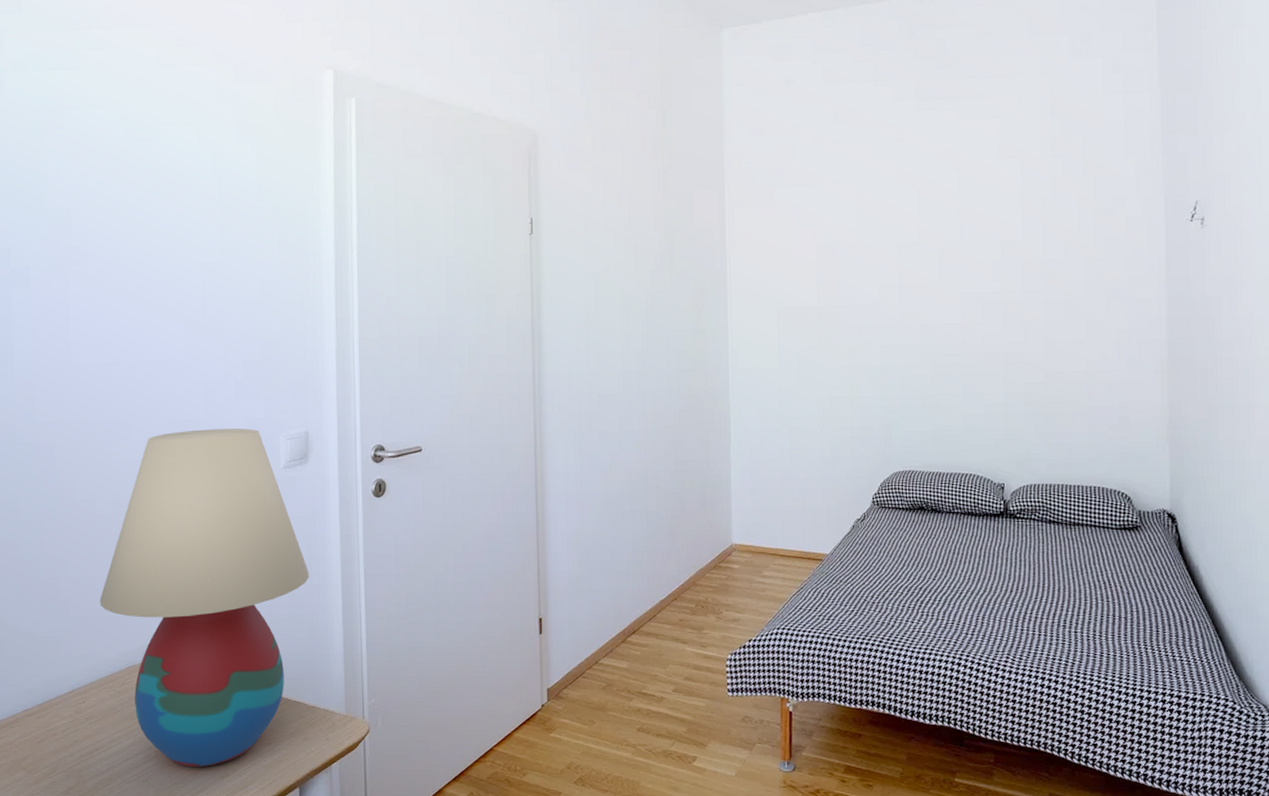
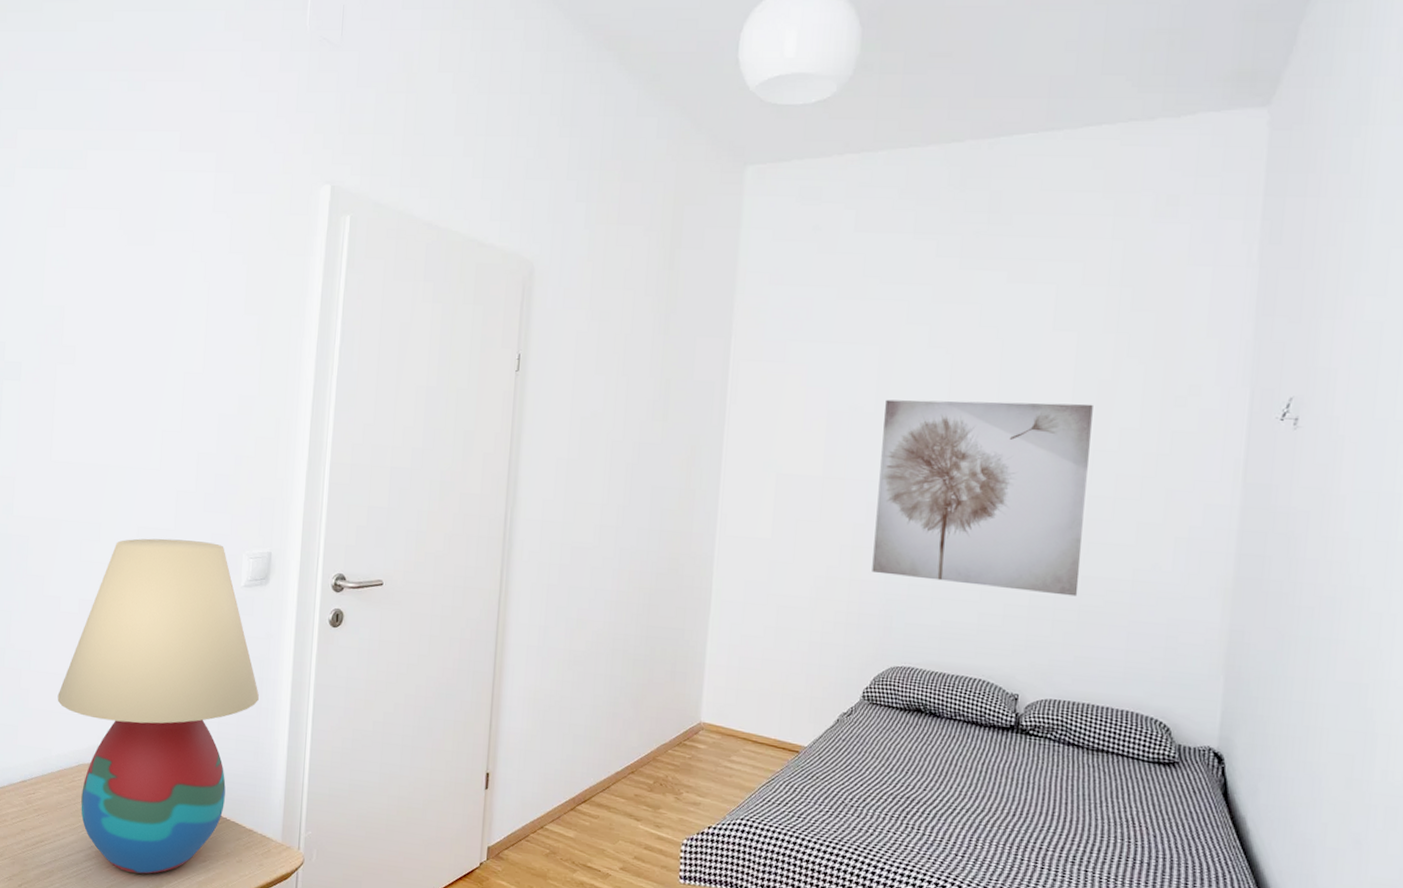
wall art: none [866,220,1044,391] -> present [872,399,1093,597]

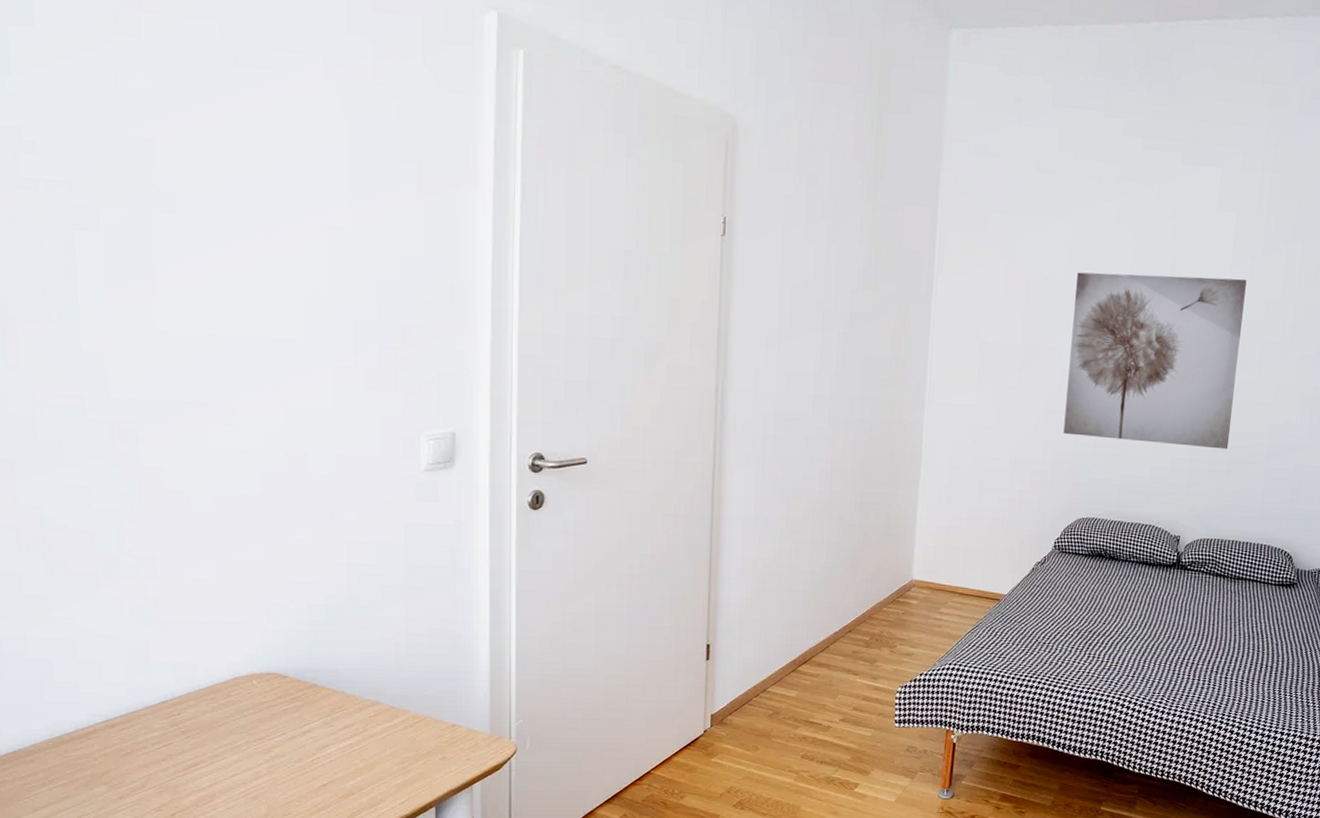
table lamp: present [57,538,259,874] -> none [198,420,452,785]

